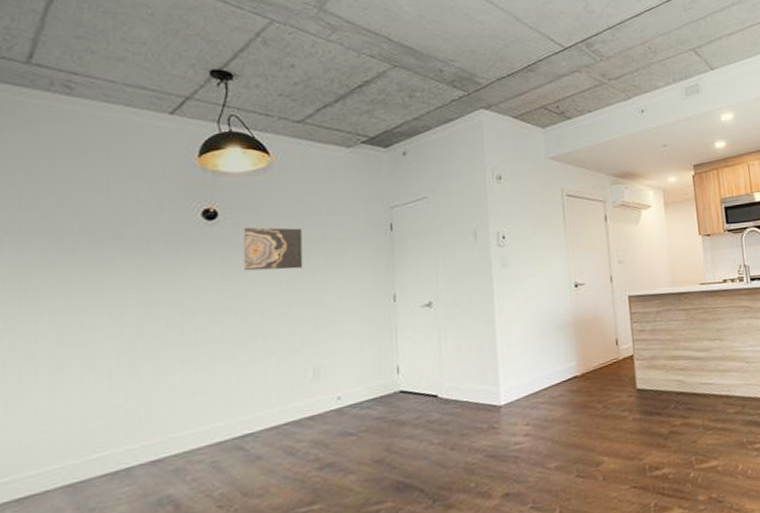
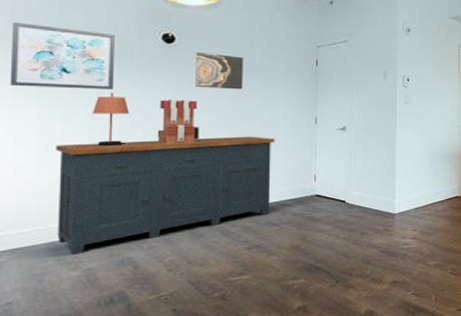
wall art: none [16,211,145,291] -> present [10,21,115,90]
sideboard: none [74,324,345,499] -> present [56,136,275,255]
table lamp: none [119,287,164,356] -> present [93,93,129,147]
decorative sculpture: none [199,287,252,344] -> present [157,100,199,144]

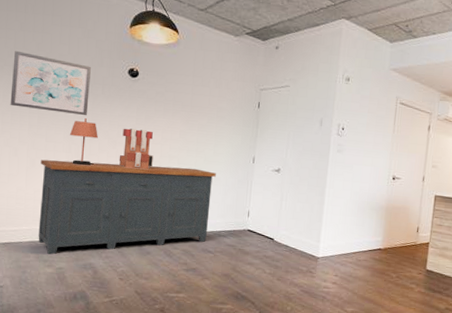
wall art: present [195,51,243,90] -> none [153,87,195,125]

